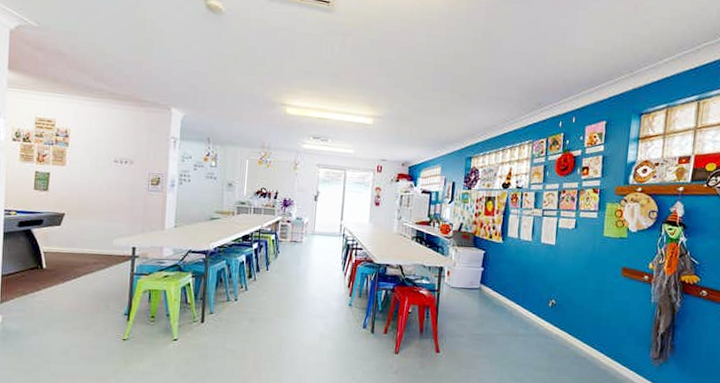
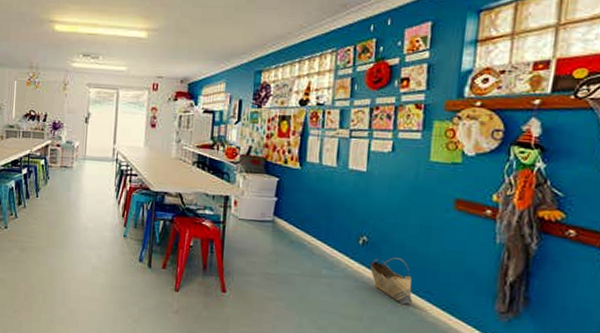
basket: none [557,317,589,356] -> present [370,257,412,304]

